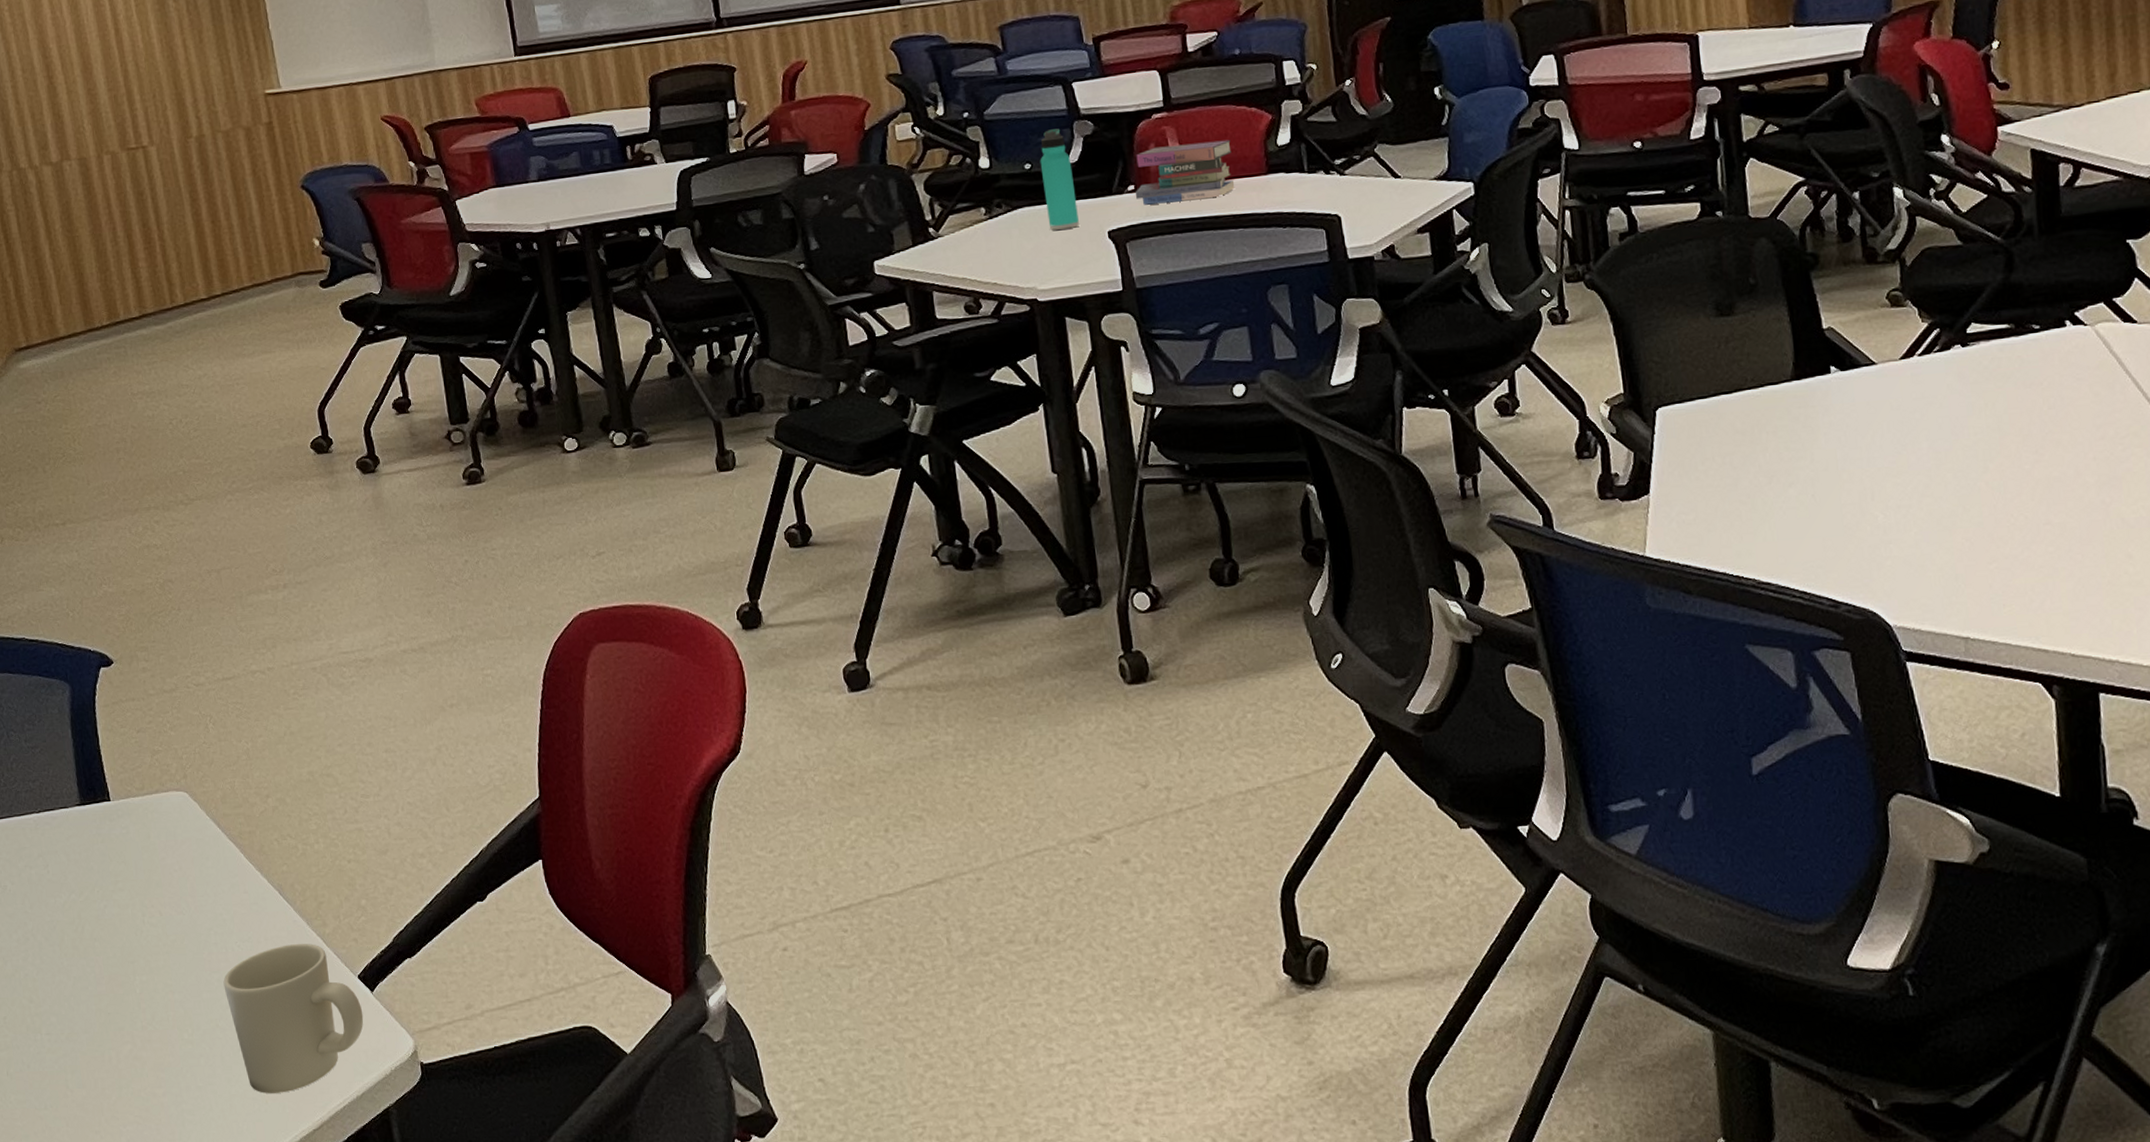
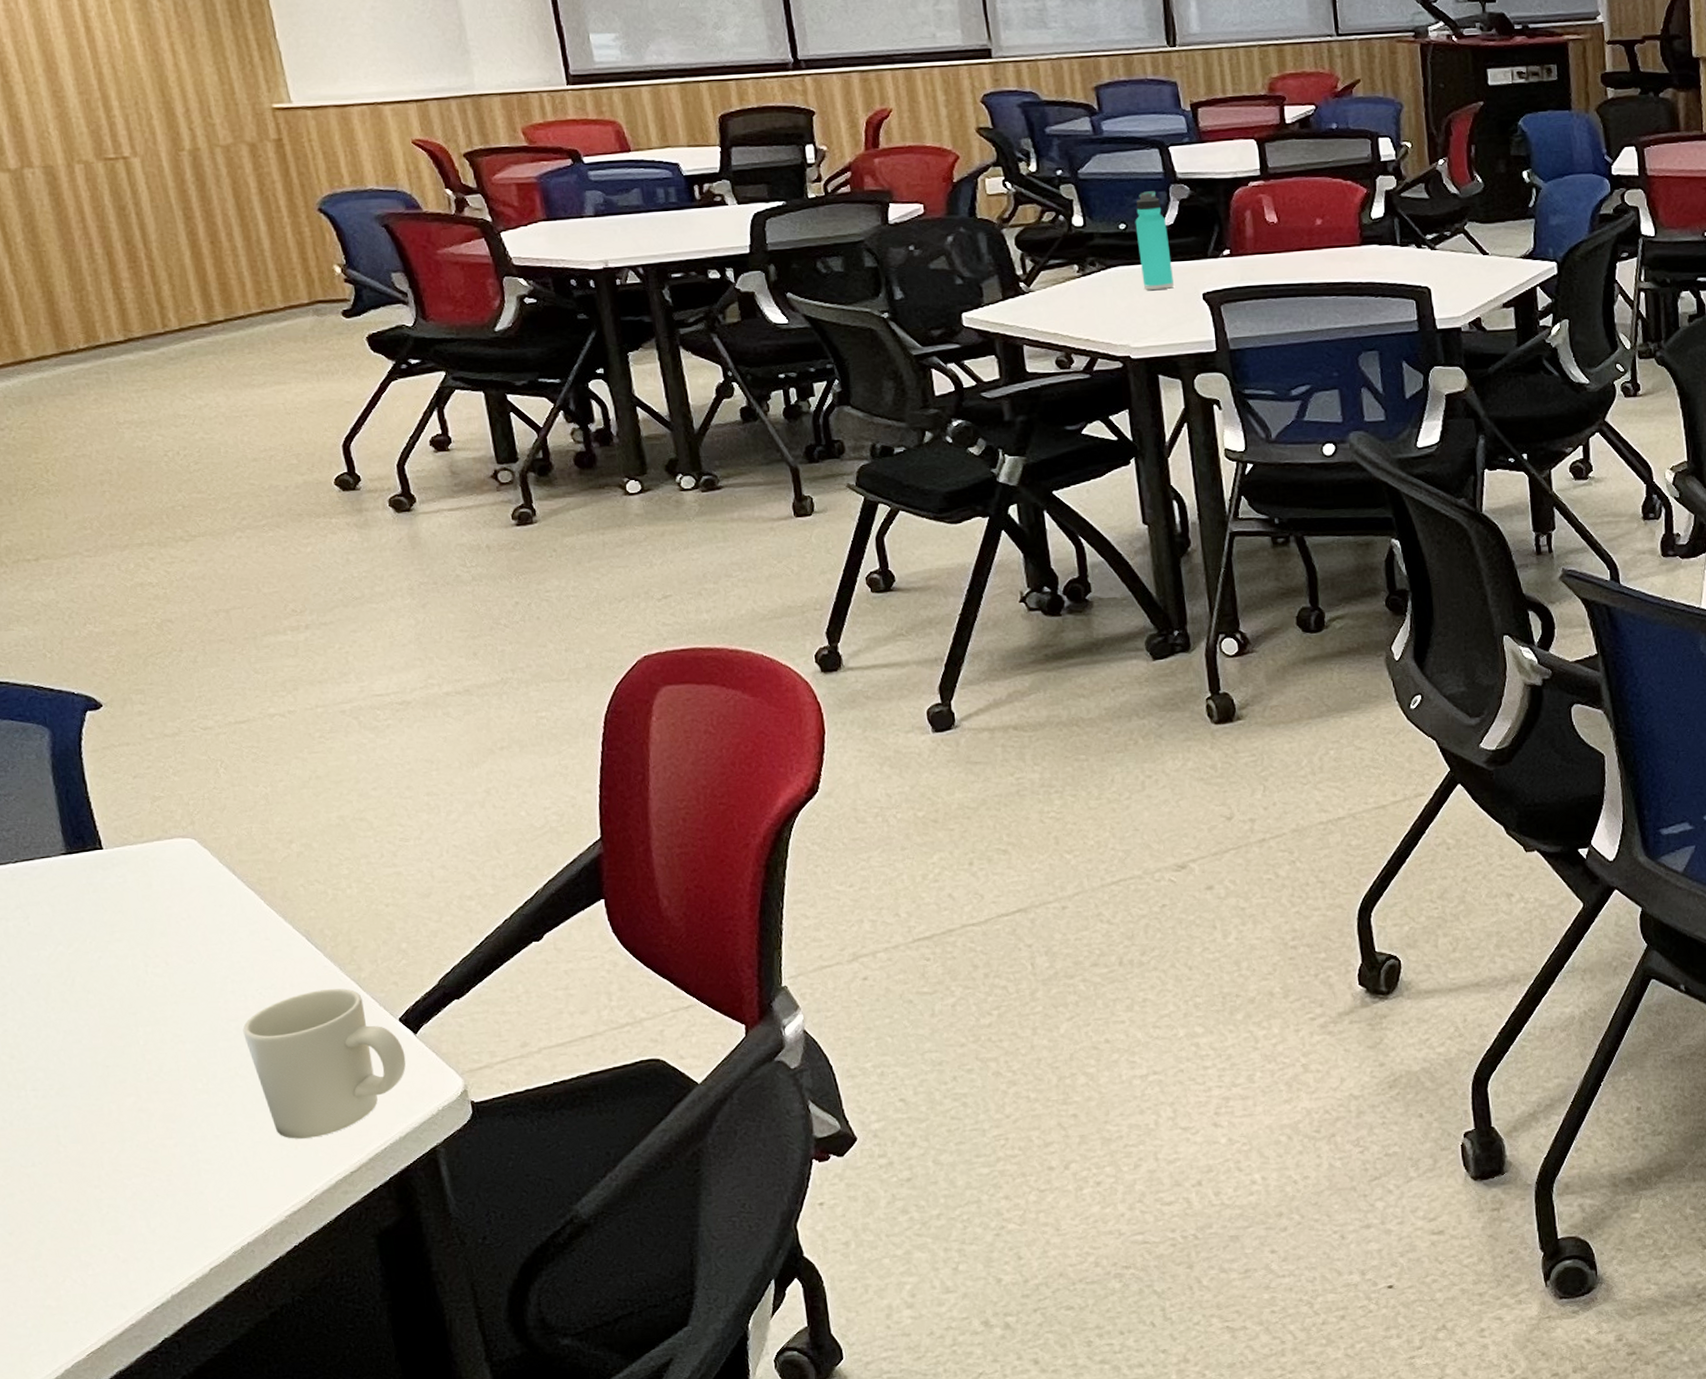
books: present [1135,139,1235,205] -> none [1230,210,1329,270]

